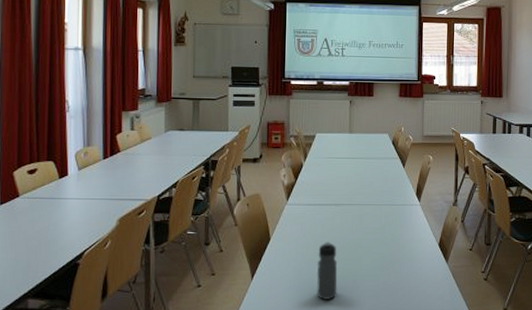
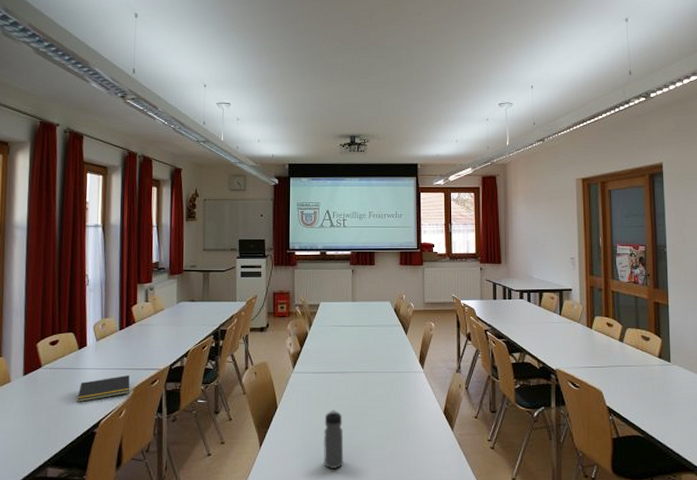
notepad: none [58,206,116,234] -> present [77,375,130,403]

